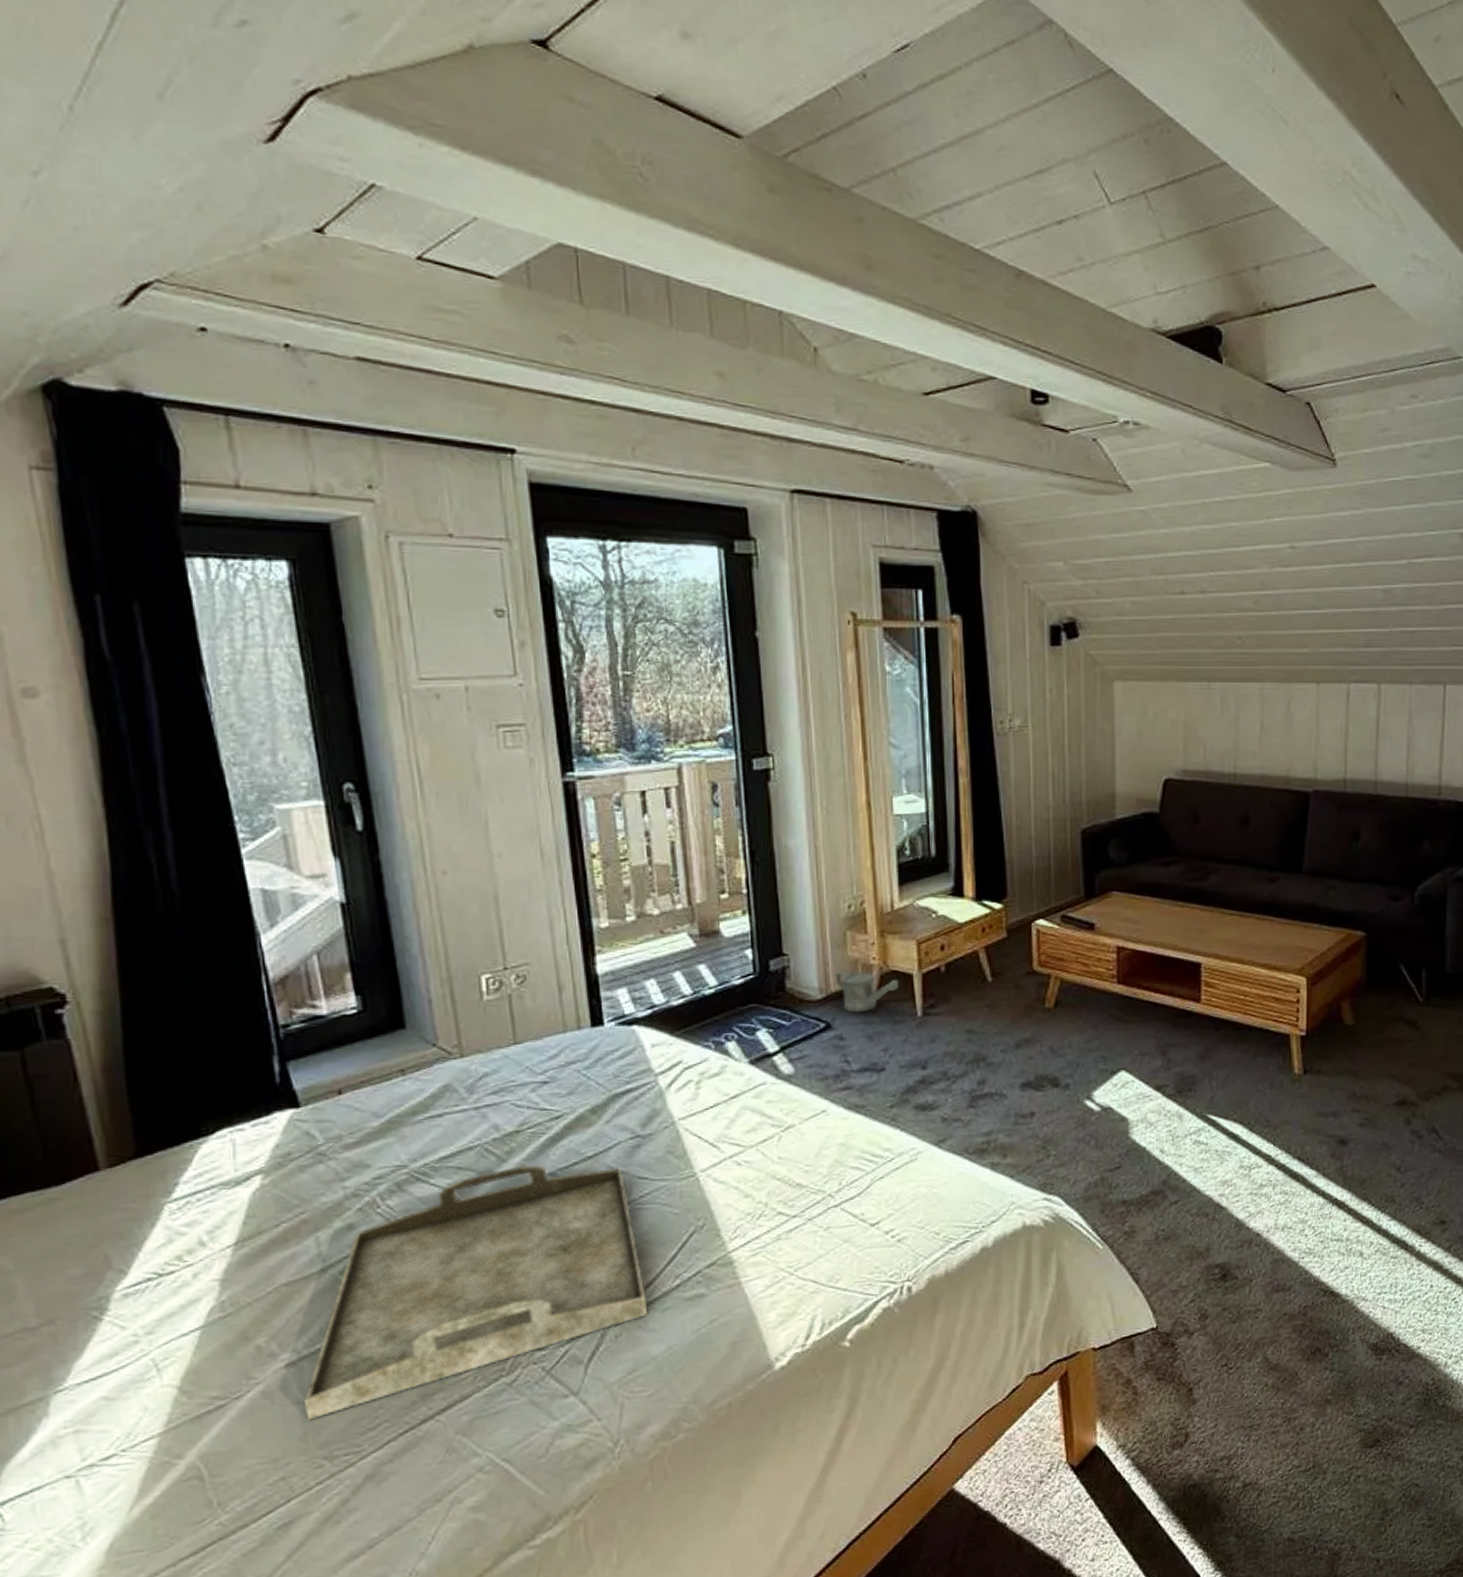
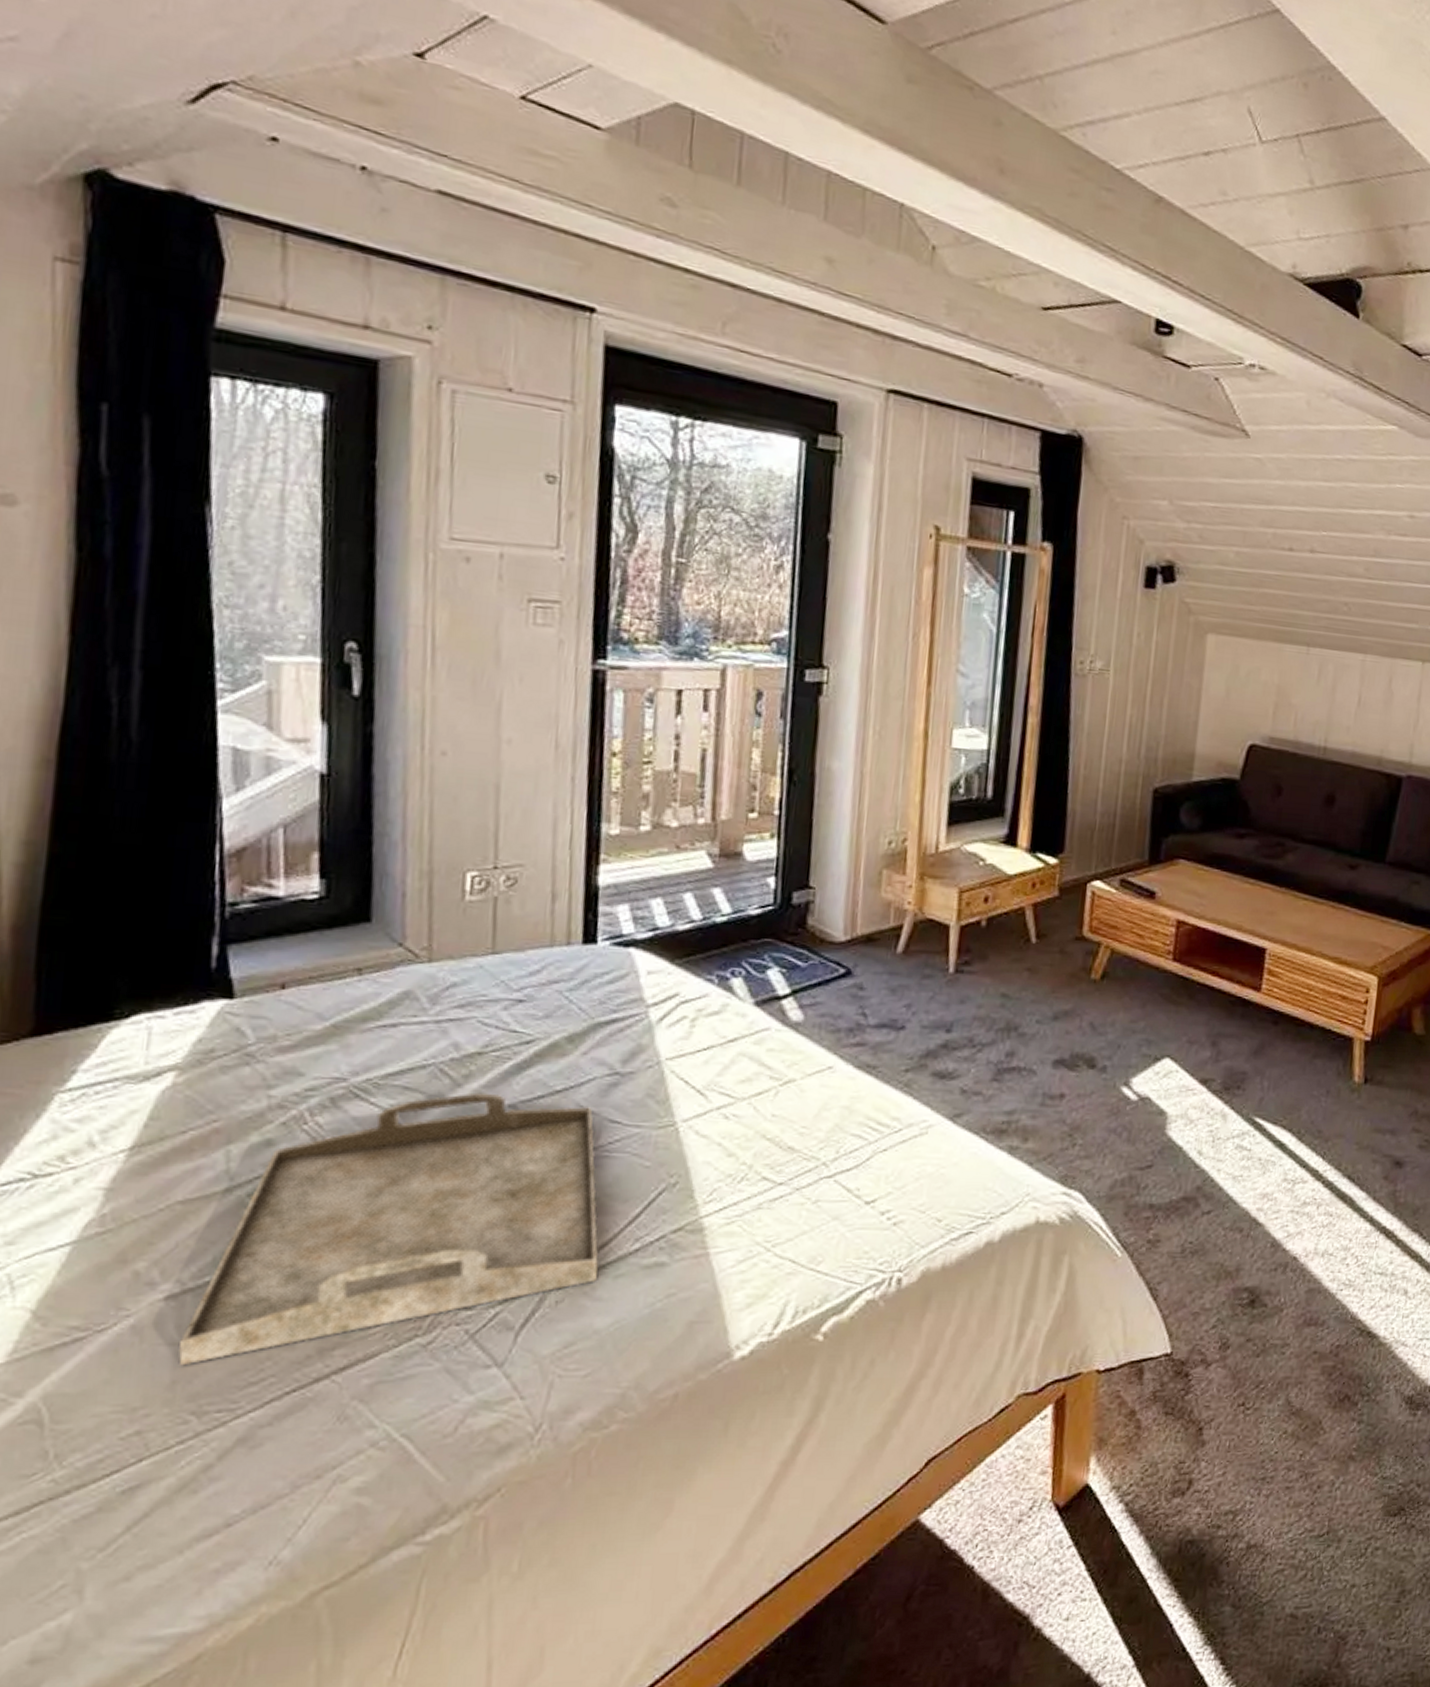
watering can: present [835,971,898,1013] -> none [863,913,933,962]

